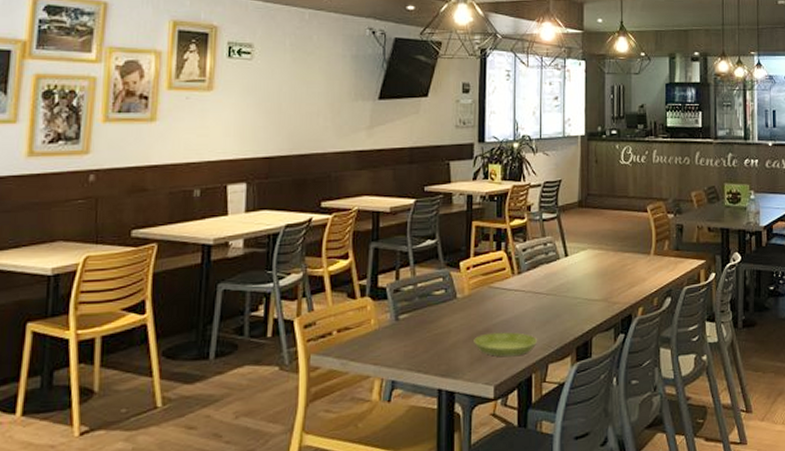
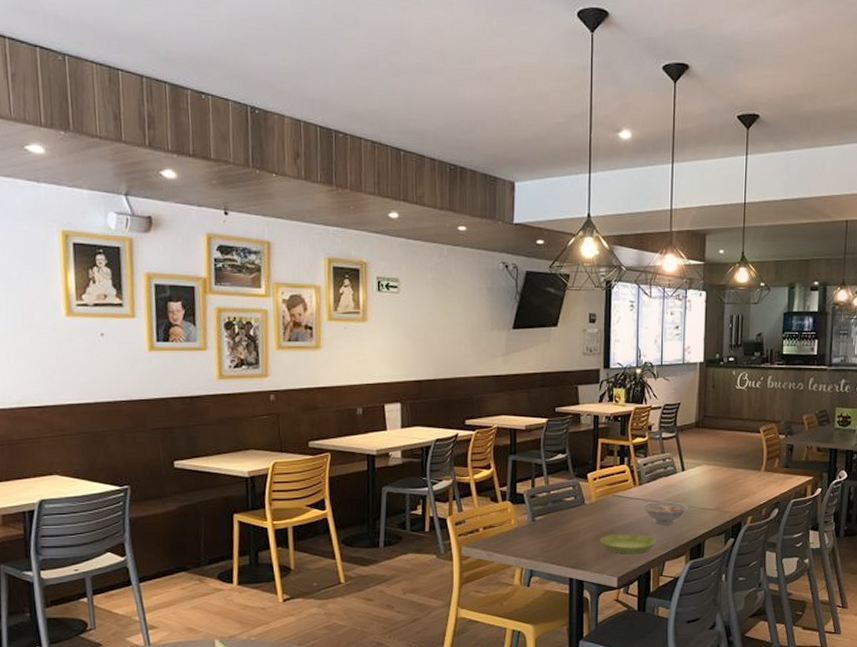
soup bowl: none [521,293,573,320] -> present [642,502,689,524]

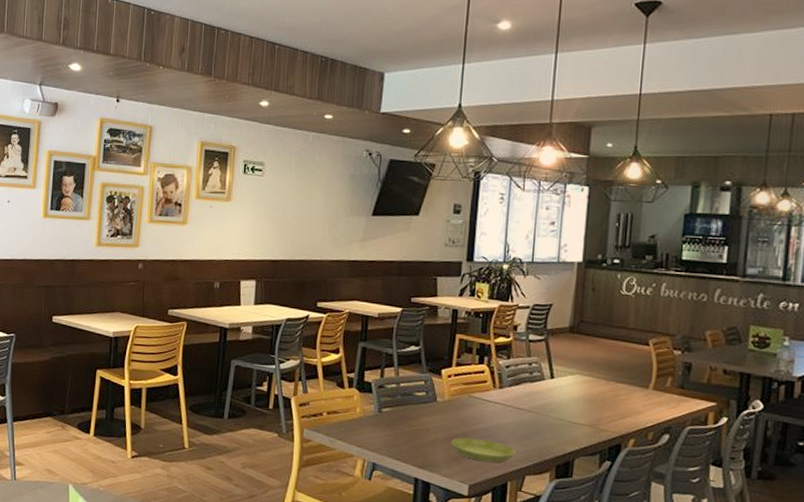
soup bowl: present [642,502,689,524] -> none [501,408,557,436]

